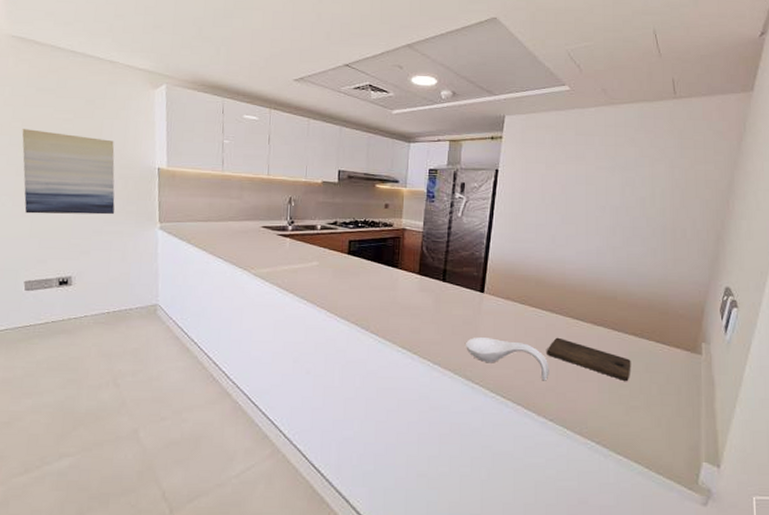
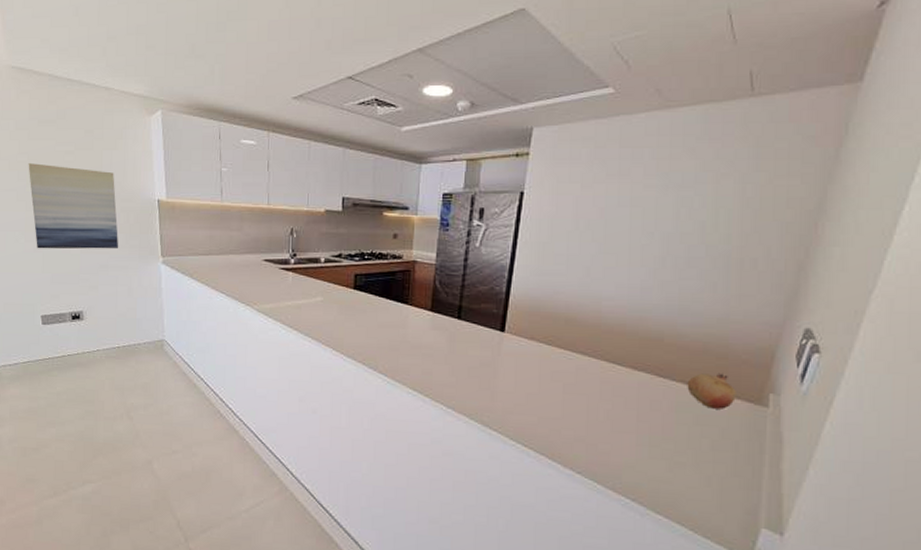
spoon rest: present [466,337,549,381] -> none [483,380,579,431]
cutting board: present [547,337,631,382] -> none [576,383,678,435]
fruit: none [637,326,676,358] -> present [687,373,736,409]

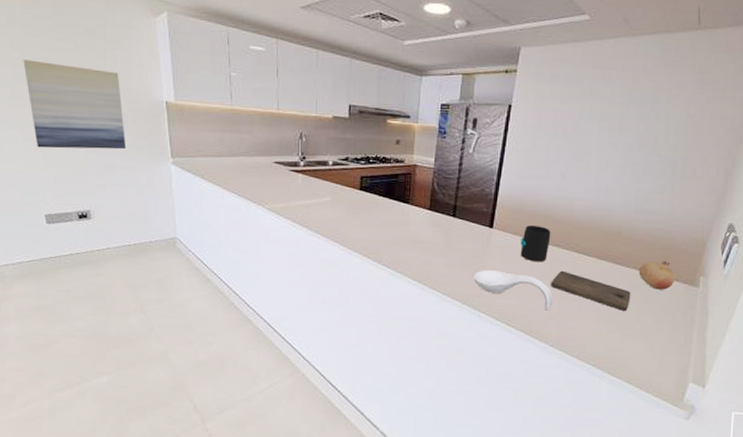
spoon rest: none [483,380,579,431] -> present [474,270,553,311]
mug: none [537,329,575,373] -> present [520,225,551,262]
cutting board: none [576,383,678,435] -> present [551,270,631,312]

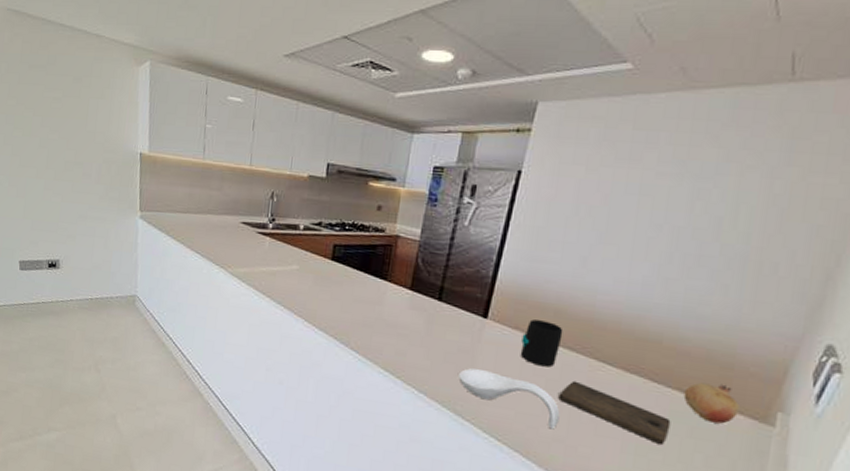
wall art: present [23,60,127,150] -> none [16,107,99,200]

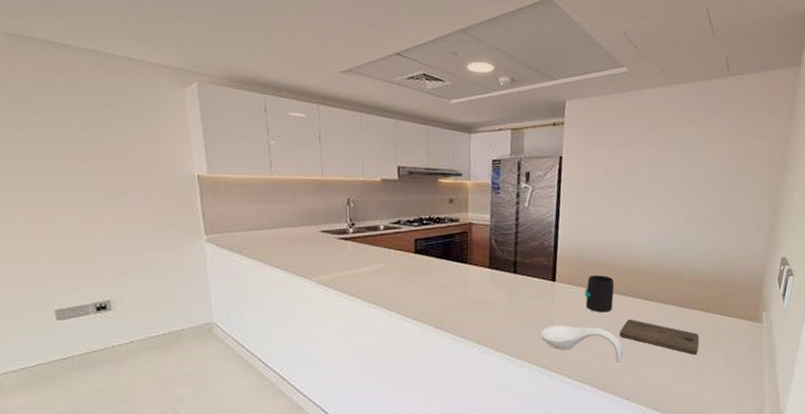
fruit: present [683,382,739,424] -> none [703,299,740,330]

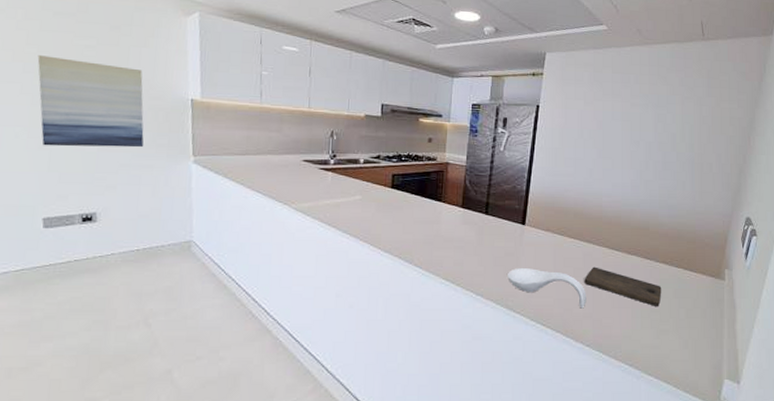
wall art: none [30,140,153,235] -> present [37,55,144,148]
mug: present [585,275,615,313] -> none [553,222,582,259]

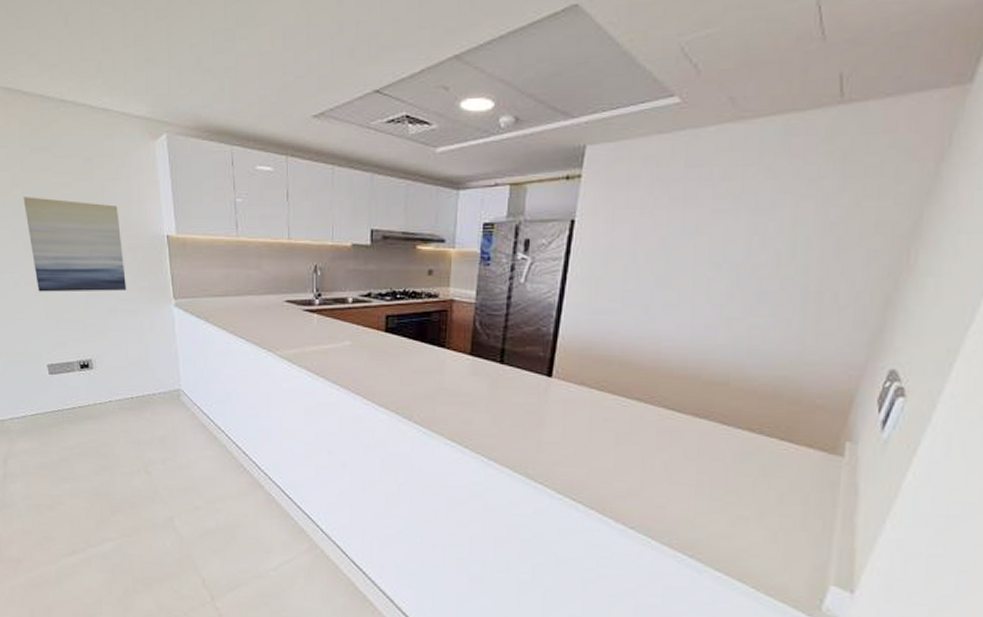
spoon rest: present [508,268,587,309] -> none [528,430,633,483]
cutting board: present [584,266,662,307] -> none [630,431,743,487]

